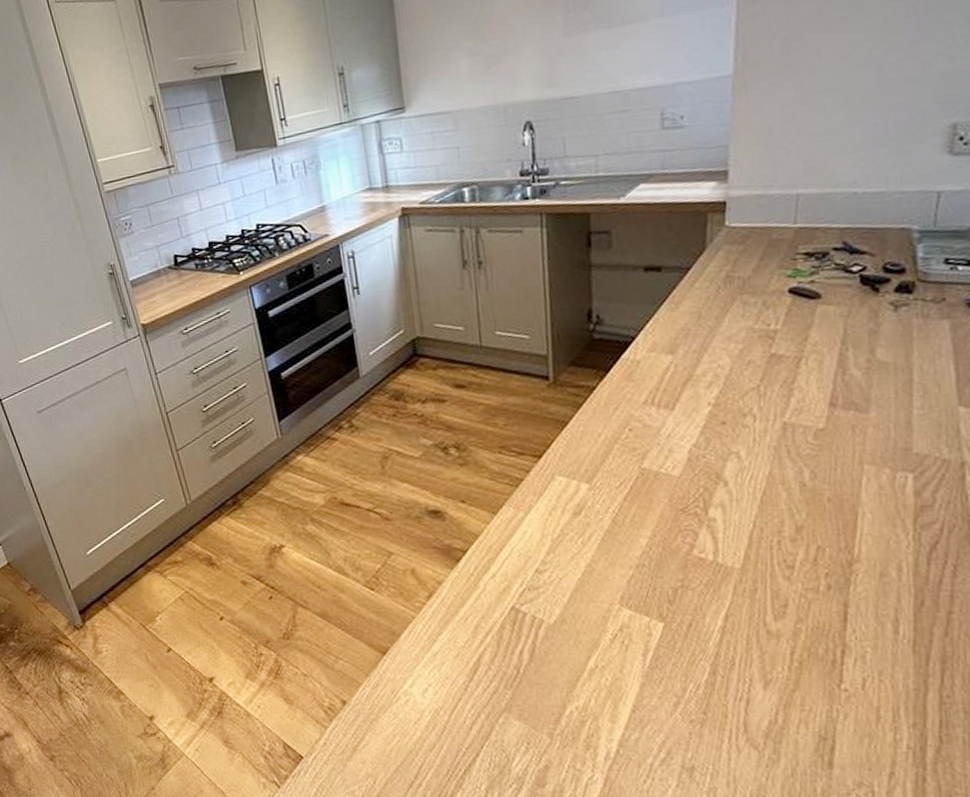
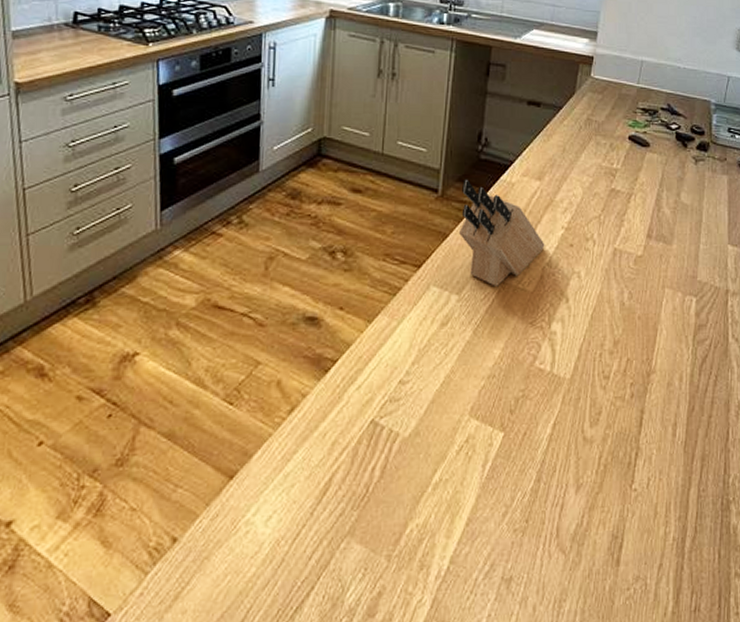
knife block: none [576,362,689,473] -> present [459,179,545,286]

